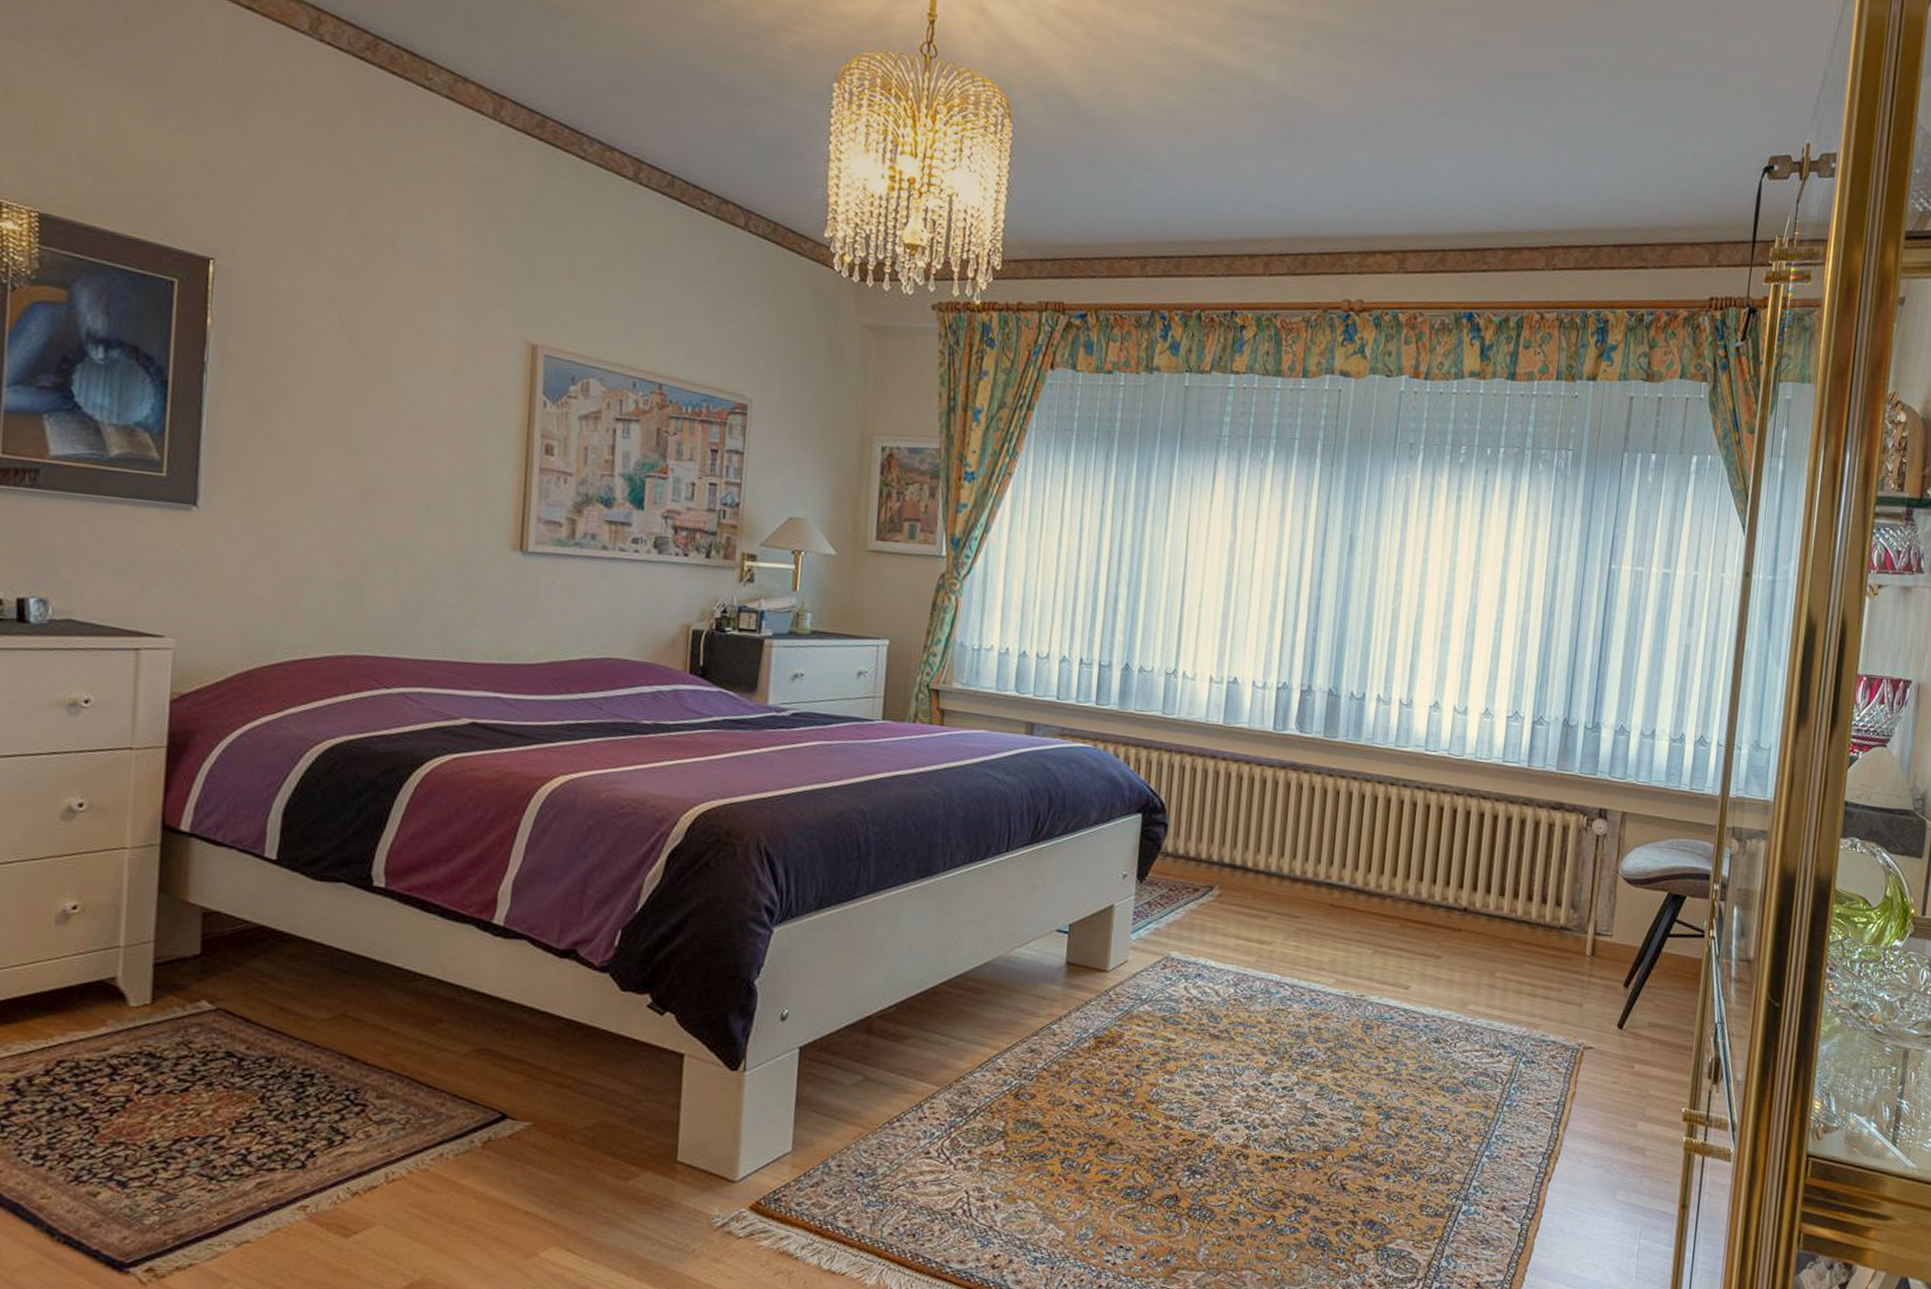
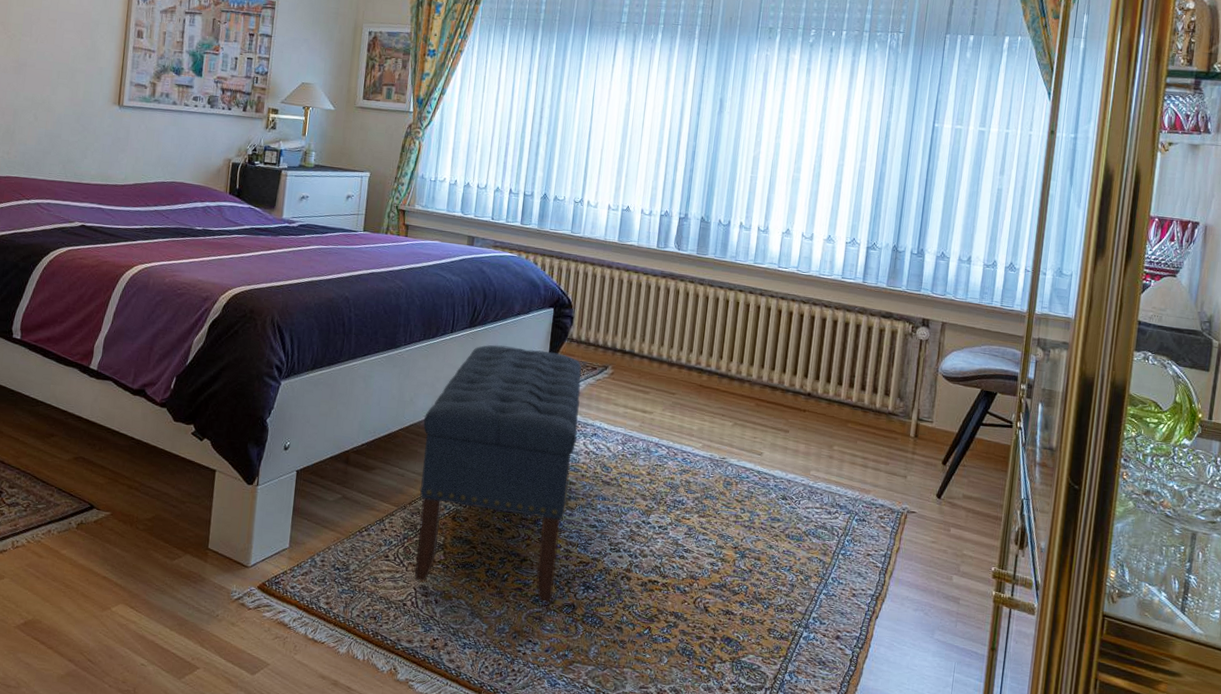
bench: none [965,865,1180,1198] -> present [414,344,581,604]

